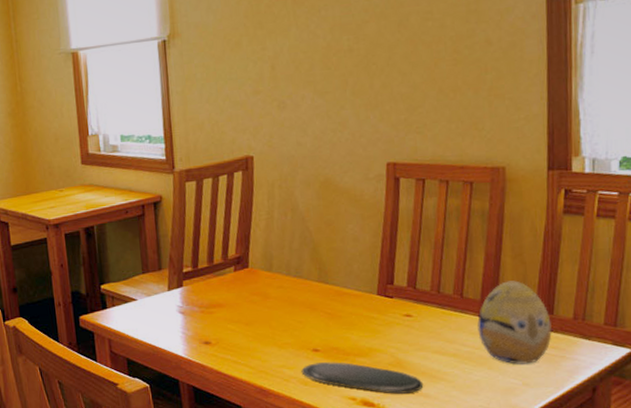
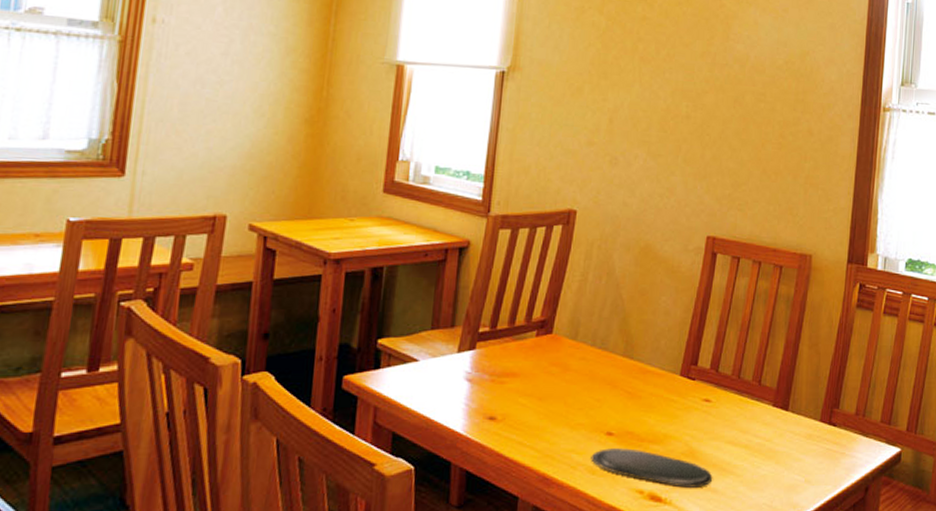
decorative egg: present [477,280,552,365] -> none [770,371,836,460]

